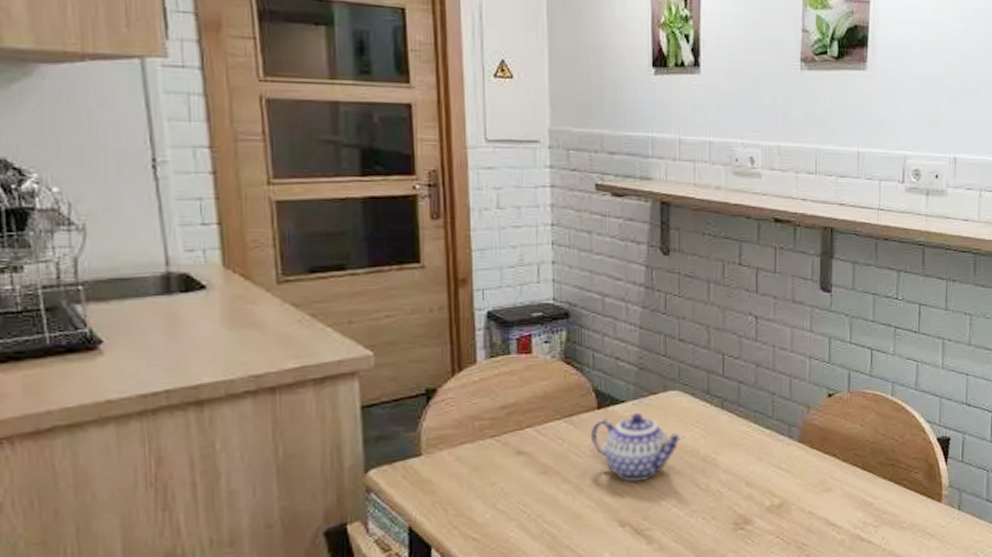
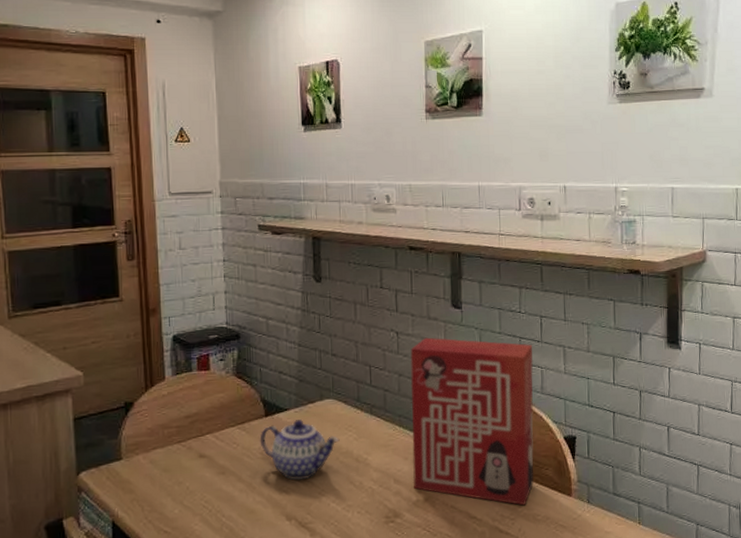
cereal box: none [766,323,909,512] -> present [410,337,534,506]

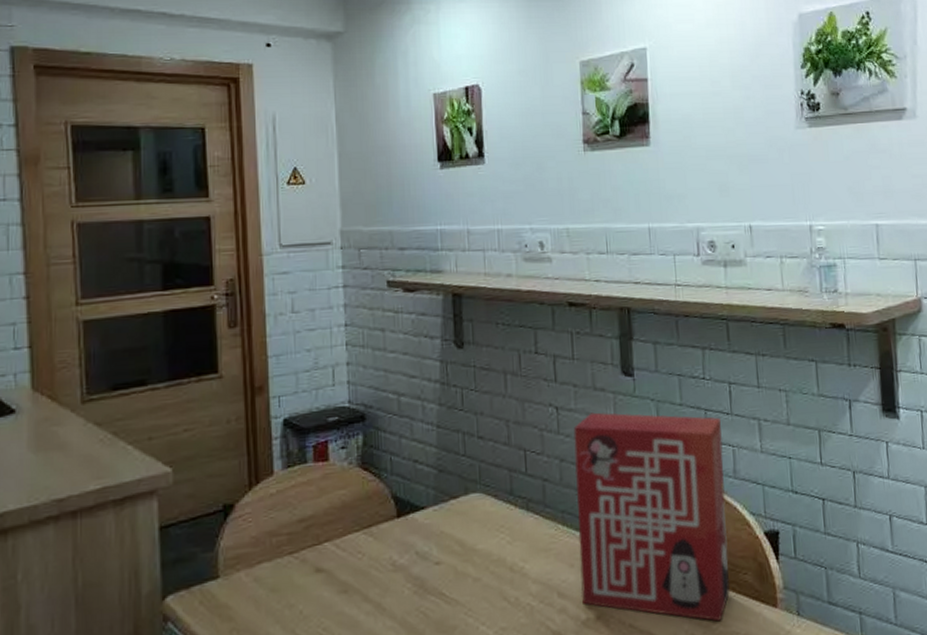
teapot: present [260,420,340,480] -> none [390,520,490,598]

